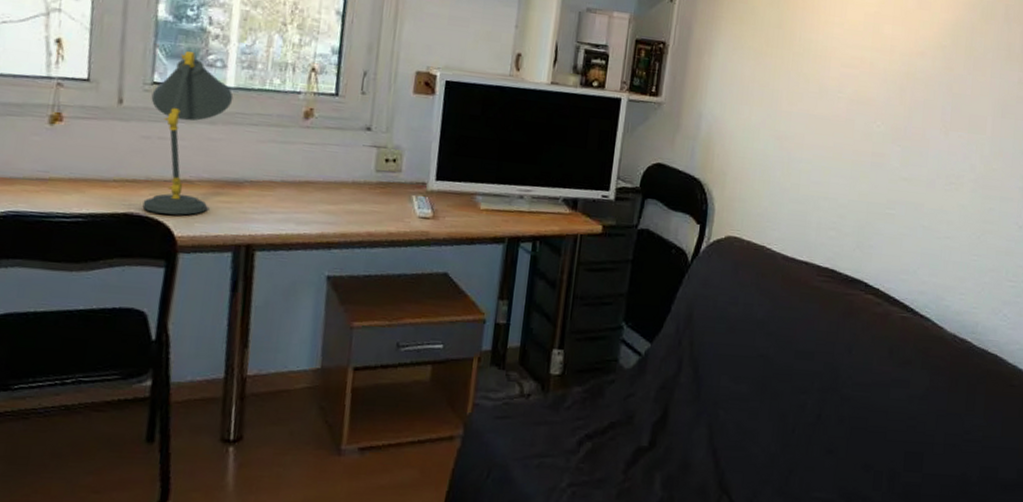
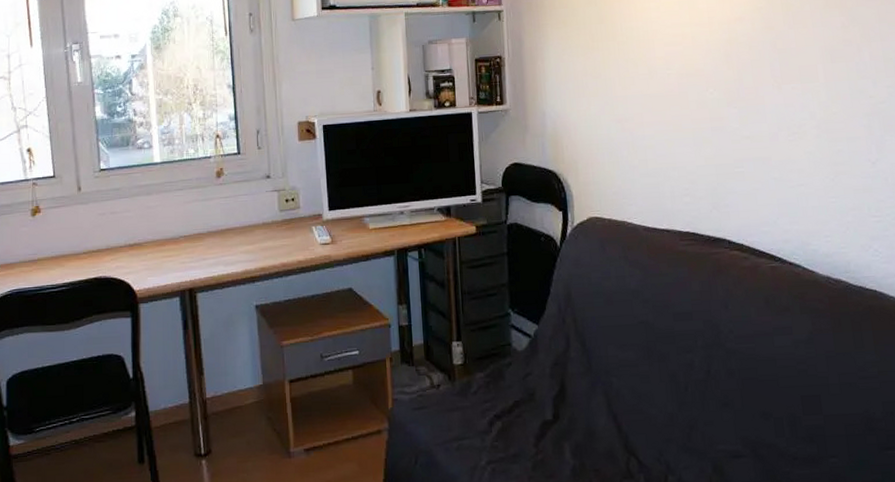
desk lamp: present [142,51,234,215] -> none [101,140,161,274]

